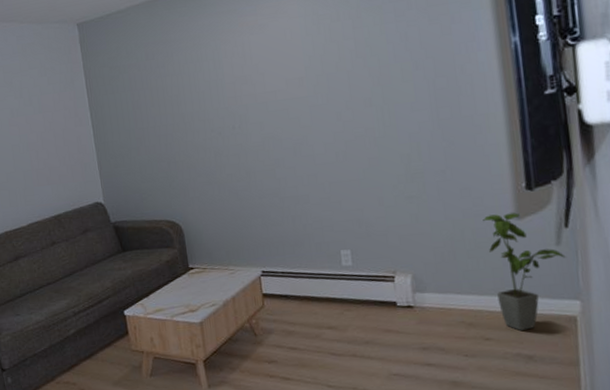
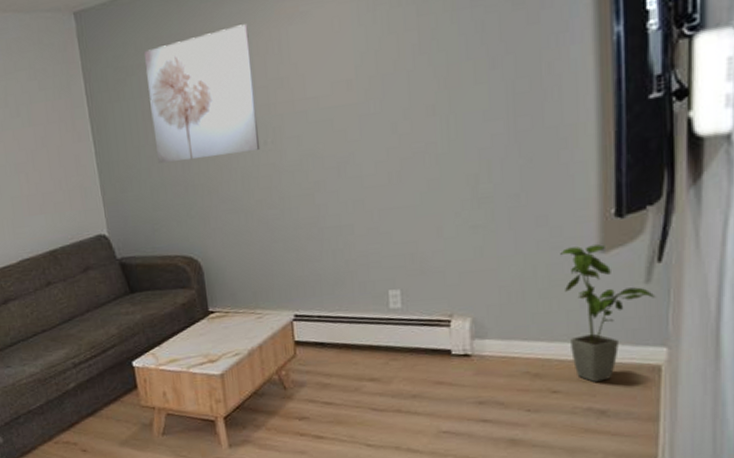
wall art: none [133,33,230,143] -> present [143,24,261,163]

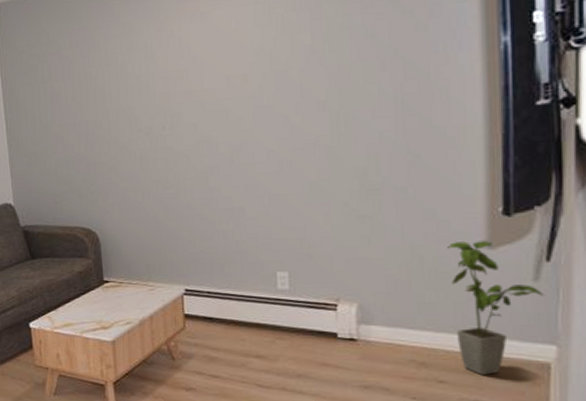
wall art: present [143,24,261,163] -> none [55,21,159,141]

